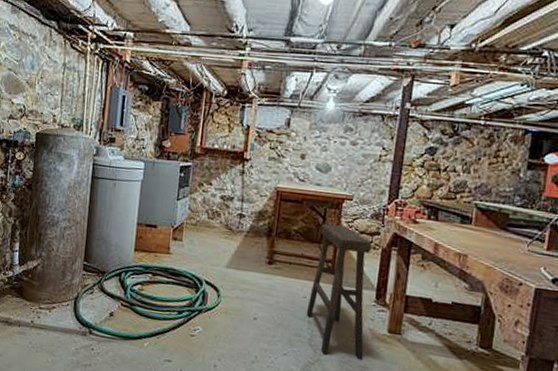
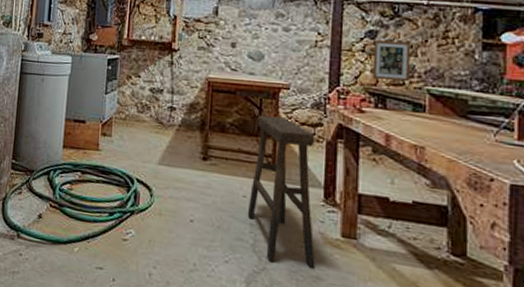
wall art: none [428,156,466,197] -> present [372,40,411,82]

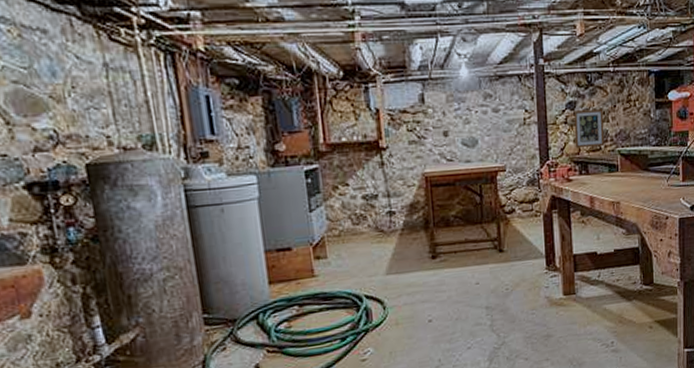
stool: present [247,115,315,268] -> none [479,200,545,336]

